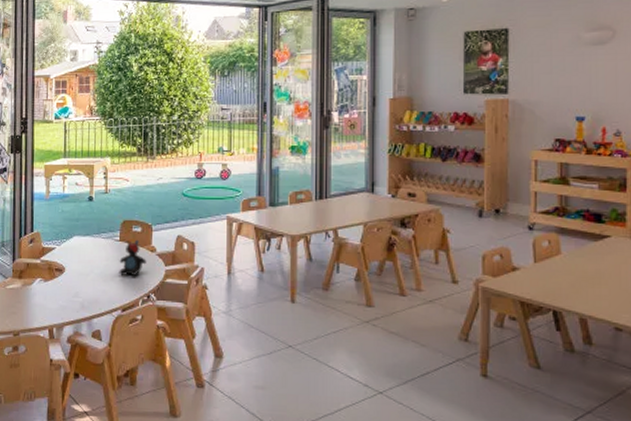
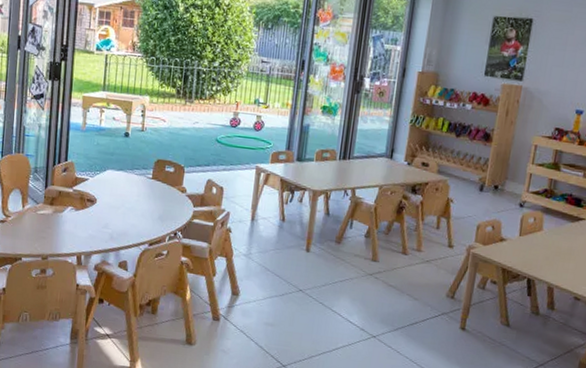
teddy bear: present [119,239,147,277] -> none [149,178,177,214]

